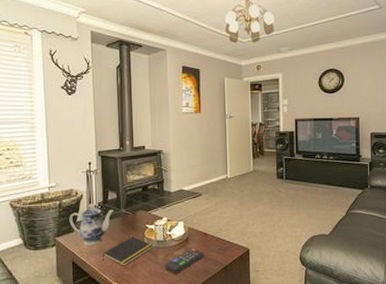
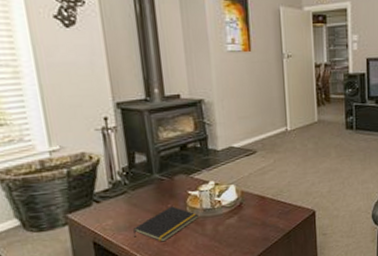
teapot: present [69,203,114,245] -> none [83,169,144,221]
remote control: present [165,248,204,274] -> none [215,214,262,246]

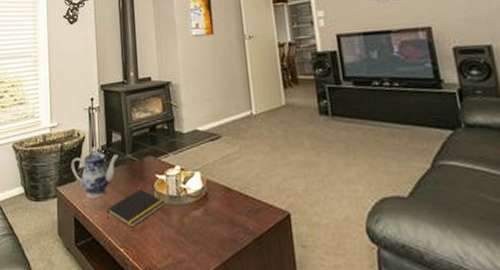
teapot: none [83,169,144,221] -> present [71,147,119,198]

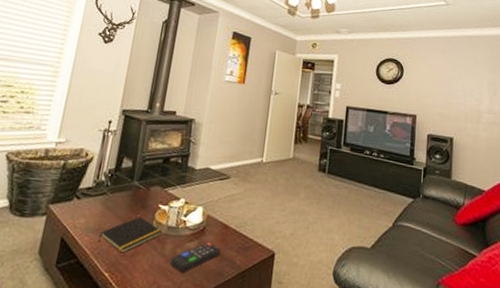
teapot: present [71,147,119,198] -> none [70,169,125,221]
remote control: none [180,208,229,242] -> present [171,242,221,272]

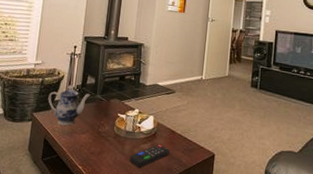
teapot: none [70,169,125,221] -> present [48,85,90,126]
notepad: present [98,216,162,253] -> none [73,123,121,151]

